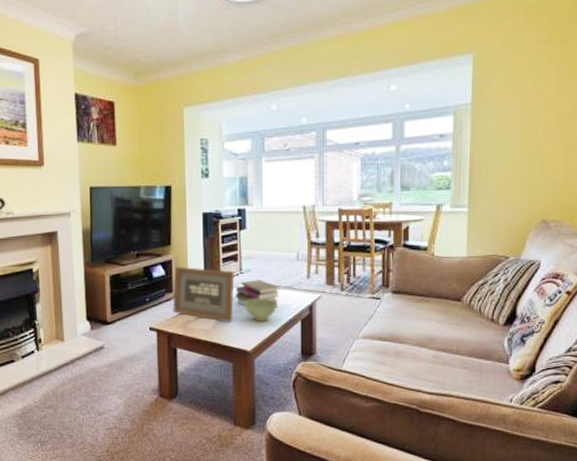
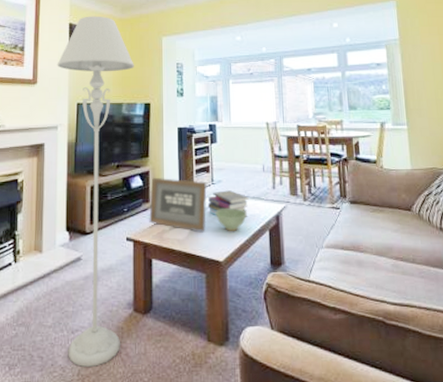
floor lamp: none [64,83,152,445] -> present [57,16,134,367]

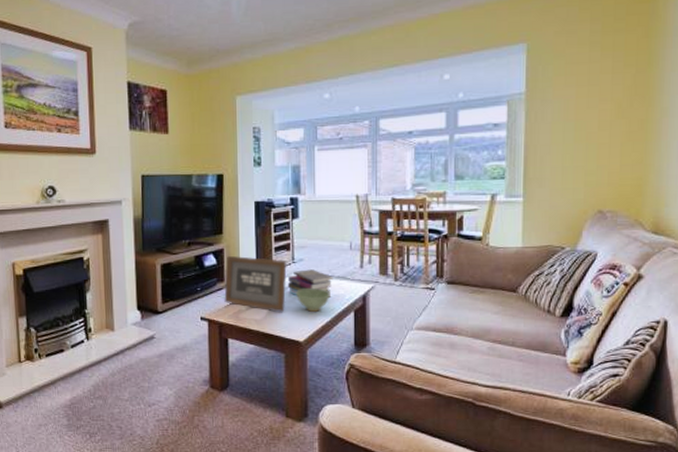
floor lamp: present [57,16,134,367] -> none [116,71,204,437]

